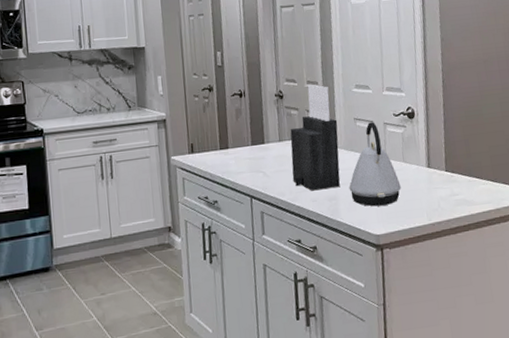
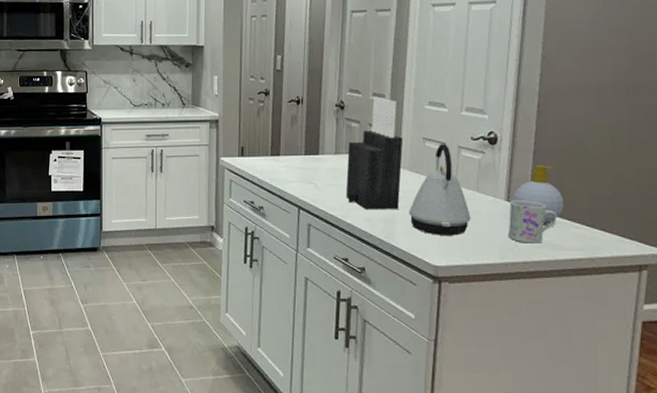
mug: none [430,164,468,203] -> present [508,200,556,244]
soap bottle: none [432,132,473,185] -> present [512,165,565,225]

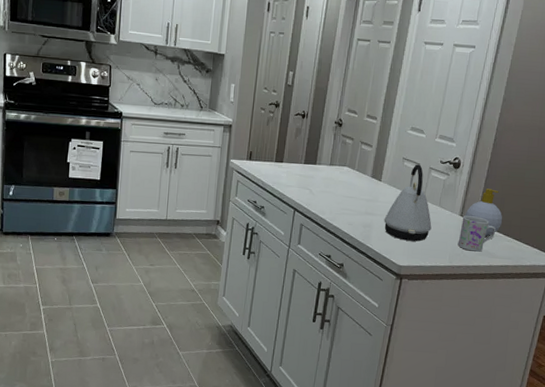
knife block: present [345,96,403,210] -> none [335,118,387,217]

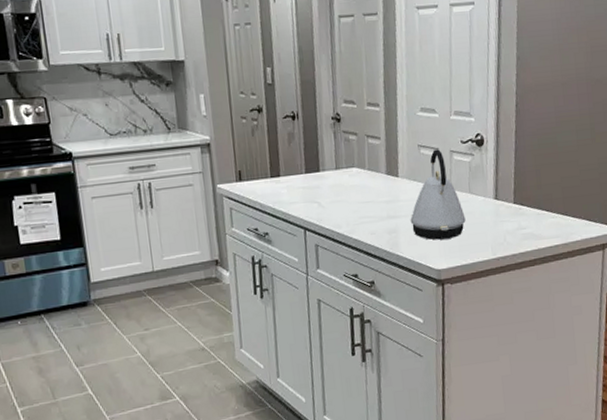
mug: present [457,215,495,252] -> none [497,196,537,237]
soap bottle: present [465,188,503,237] -> none [499,162,543,218]

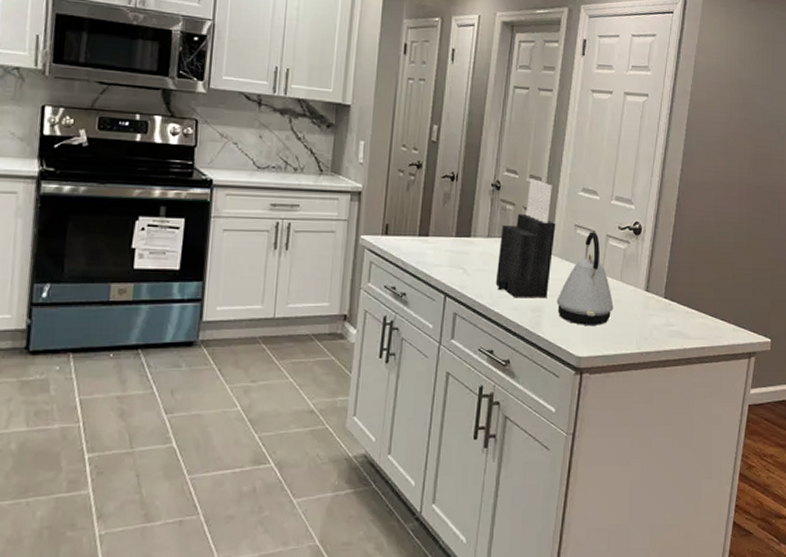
knife block: none [348,106,401,223] -> present [495,179,556,299]

